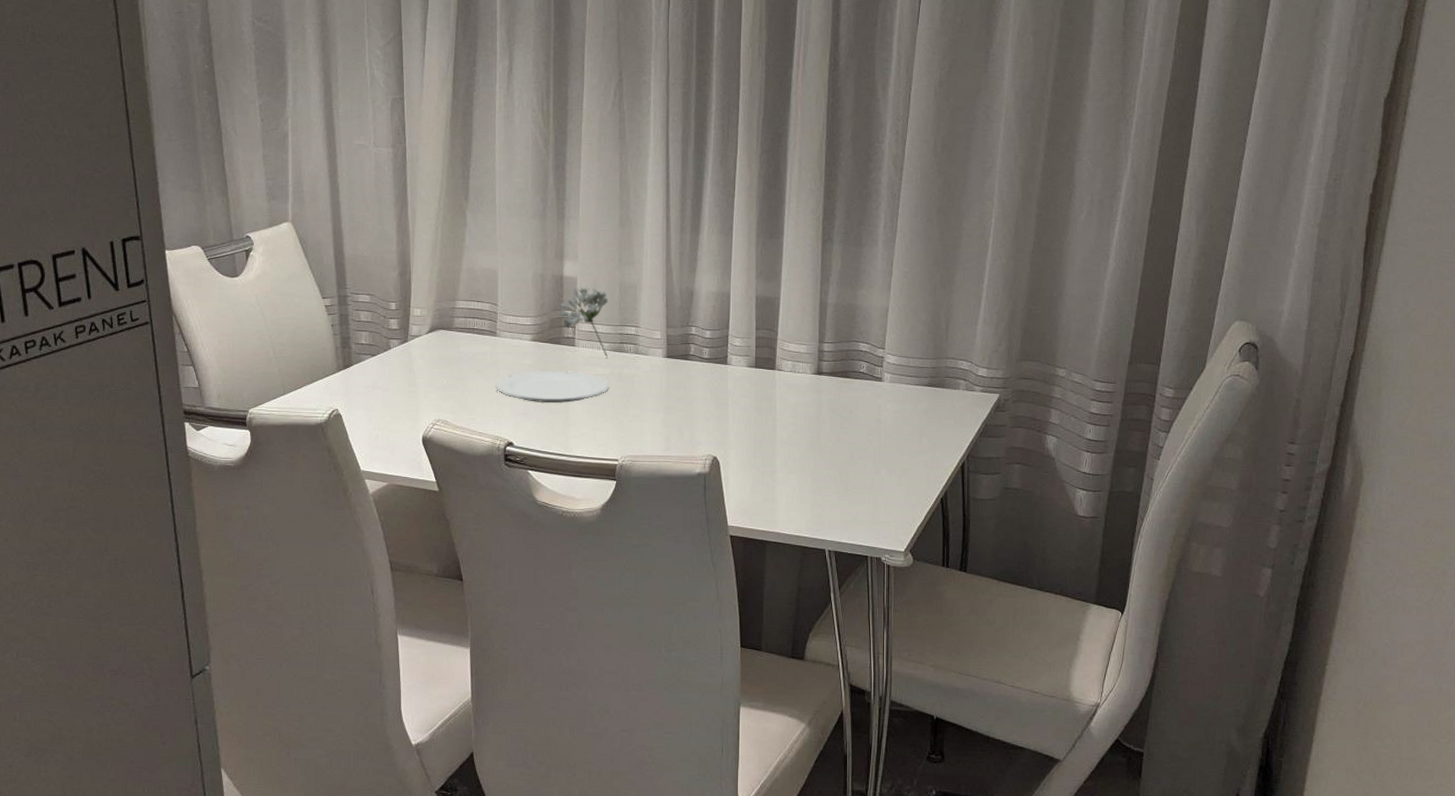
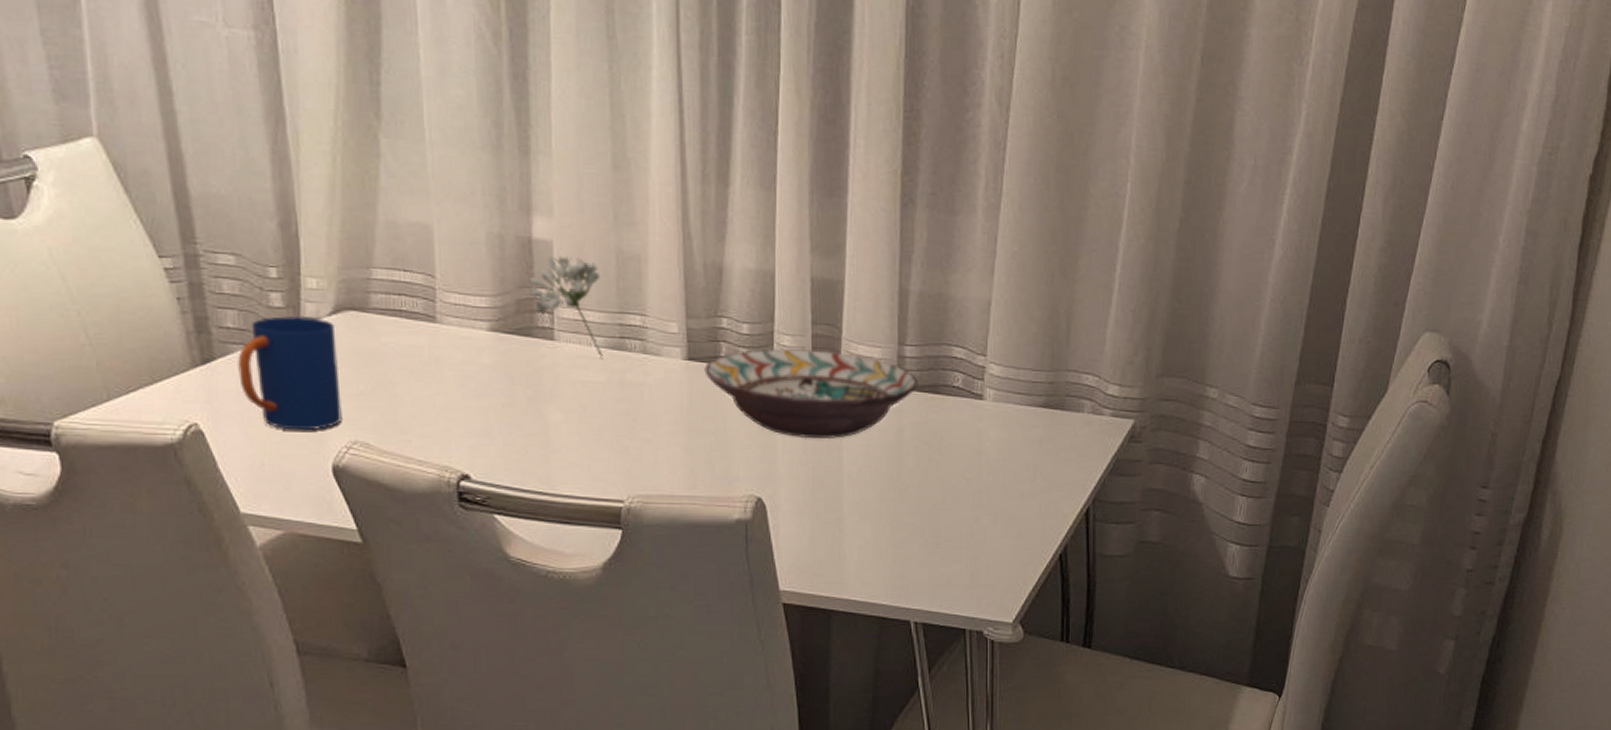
mug: none [365,334,431,413] -> present [236,315,342,431]
plate: present [495,371,610,403] -> none [438,374,607,421]
decorative bowl: none [678,348,833,413] -> present [704,349,918,439]

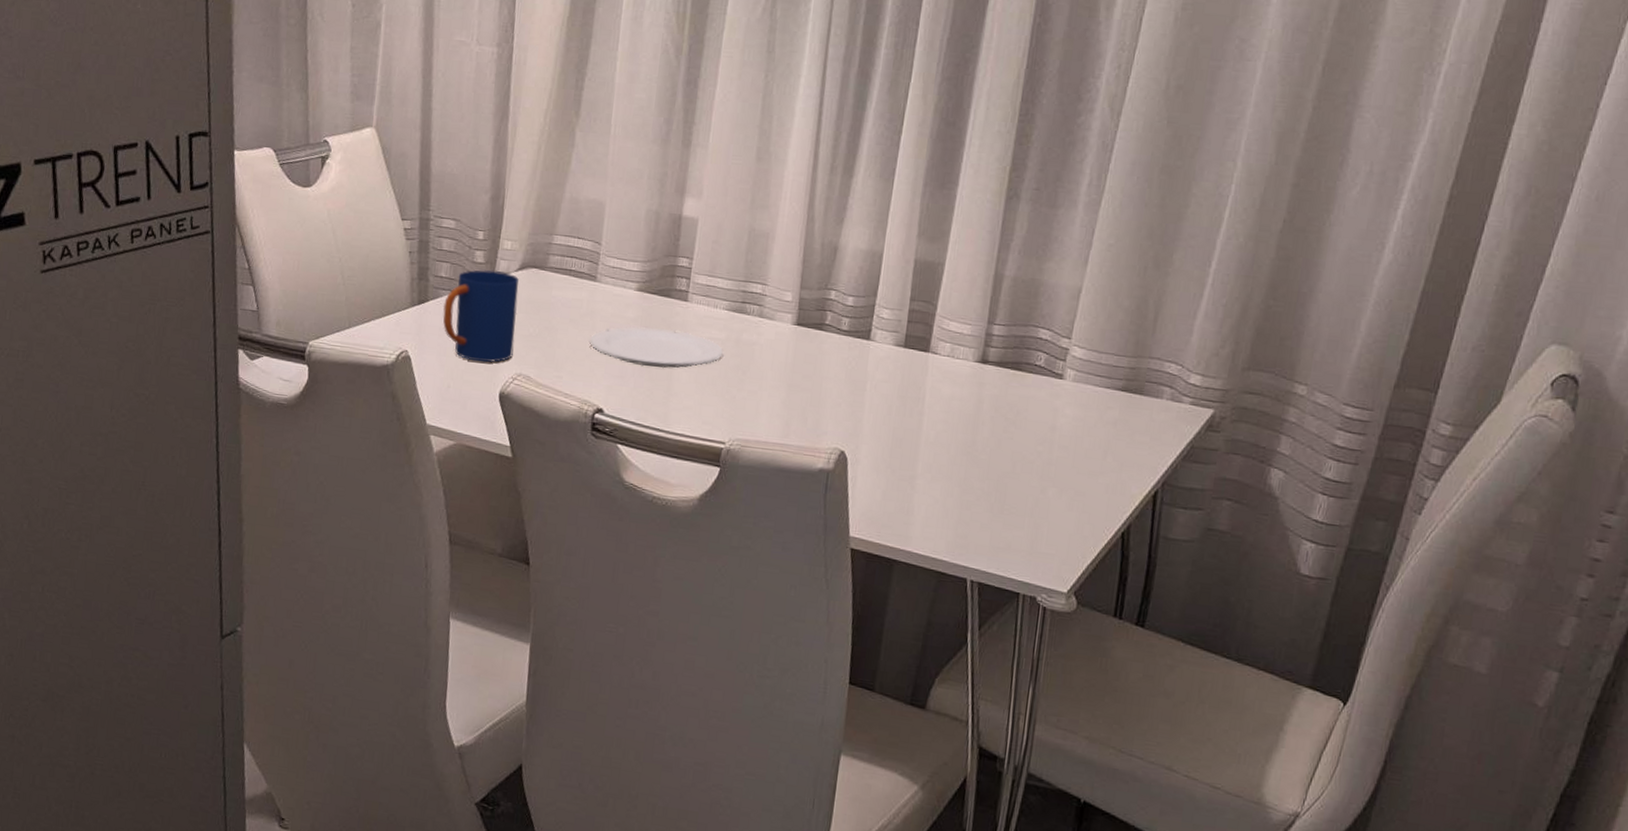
plate: none [438,374,607,421] -> present [588,326,724,368]
flower: present [529,255,603,359] -> none [673,230,733,320]
decorative bowl: present [704,349,918,439] -> none [809,320,1002,404]

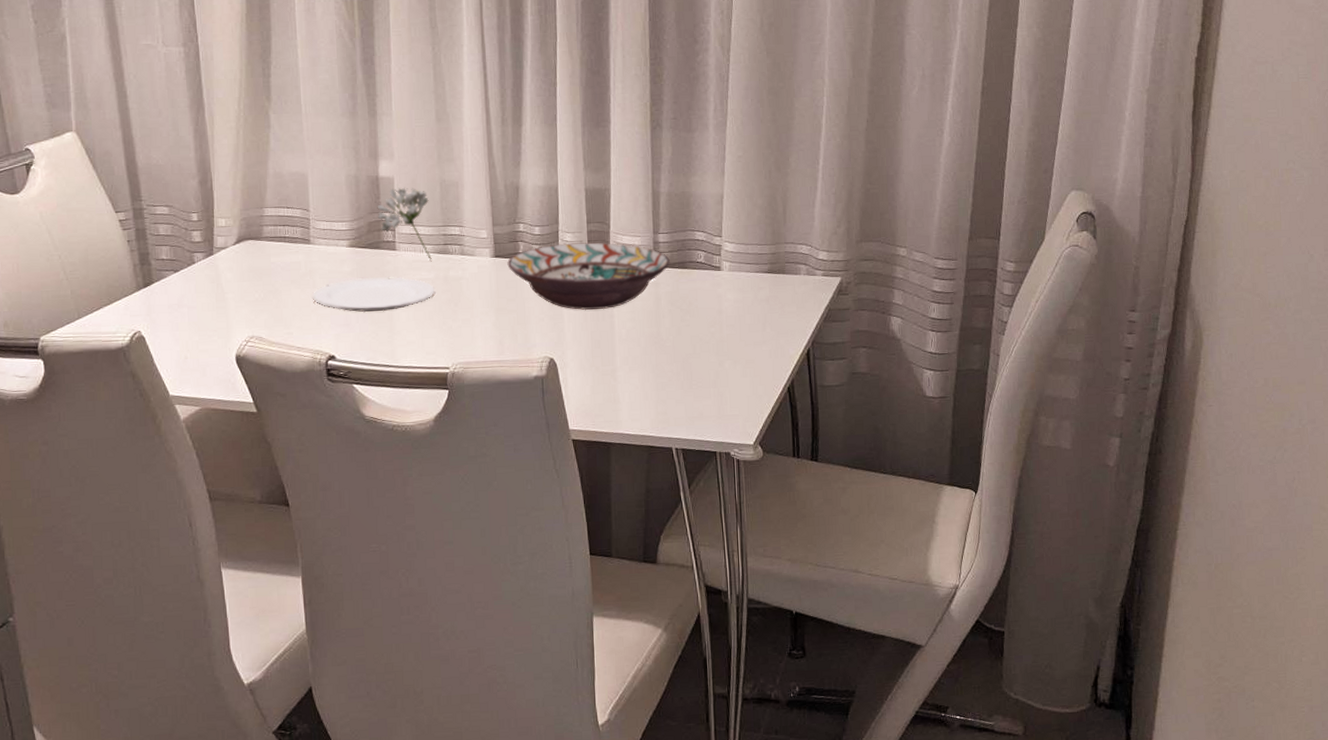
mug: present [442,270,519,363] -> none [168,246,243,331]
flower: none [673,230,733,320] -> present [377,187,432,262]
decorative bowl: none [809,320,1002,404] -> present [507,242,670,311]

